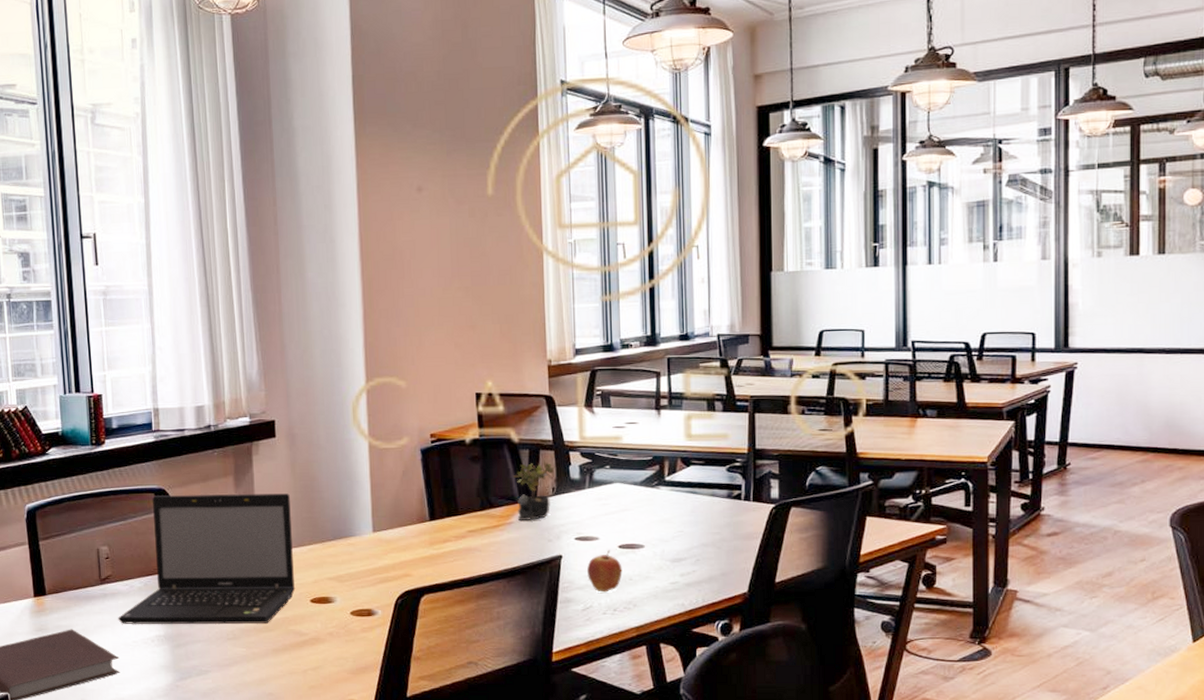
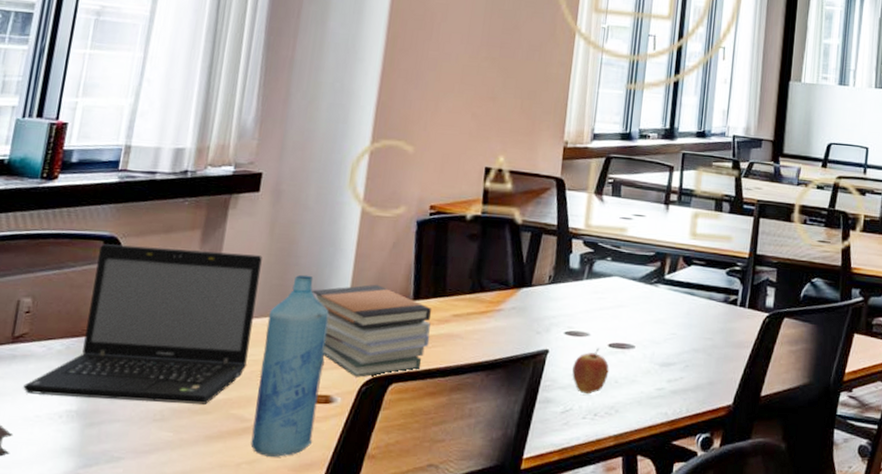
bottle: none [305,507,364,663] -> present [250,274,329,457]
book stack: none [338,509,451,592] -> present [312,284,432,377]
succulent plant: present [513,459,556,520] -> none [507,244,557,309]

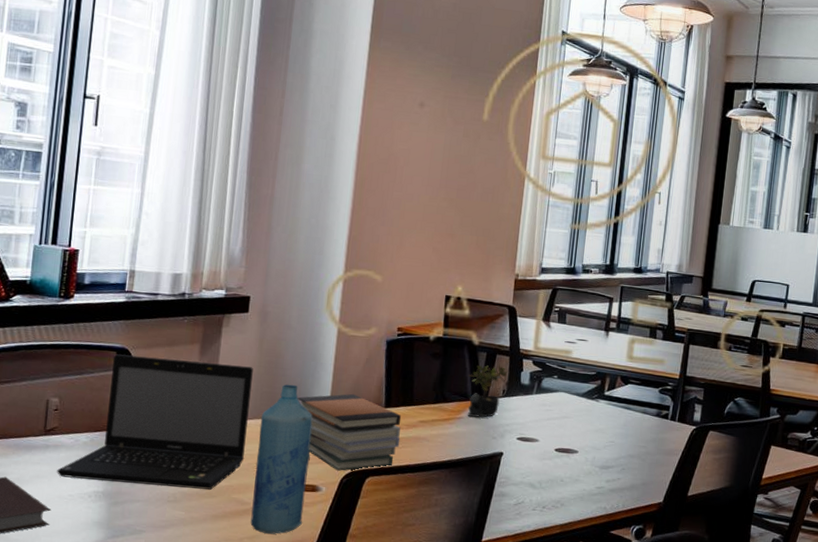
succulent plant: none [507,244,557,309] -> present [467,363,509,418]
apple: present [572,348,610,395] -> none [523,452,556,491]

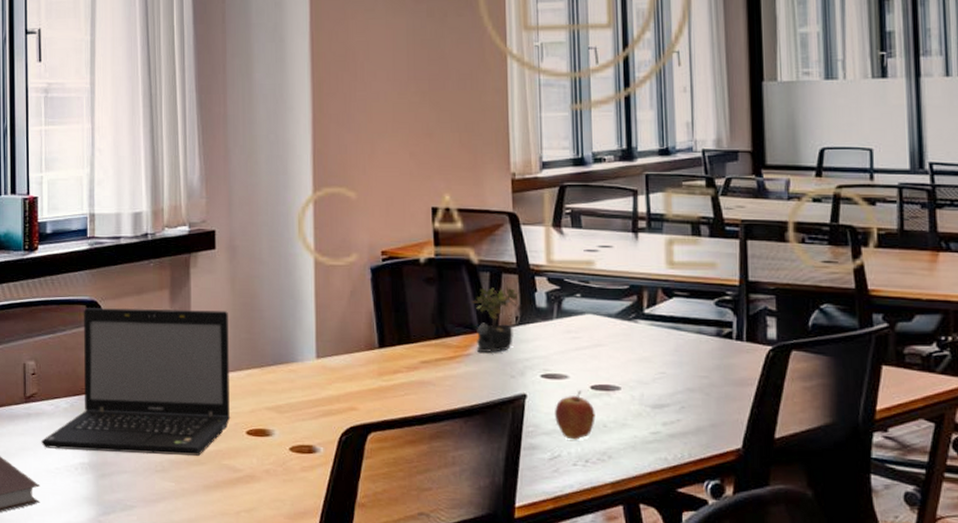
bottle: present [250,384,313,534] -> none [242,328,303,506]
book stack: present [297,393,402,471] -> none [279,333,402,427]
apple: none [523,452,556,491] -> present [555,391,596,440]

